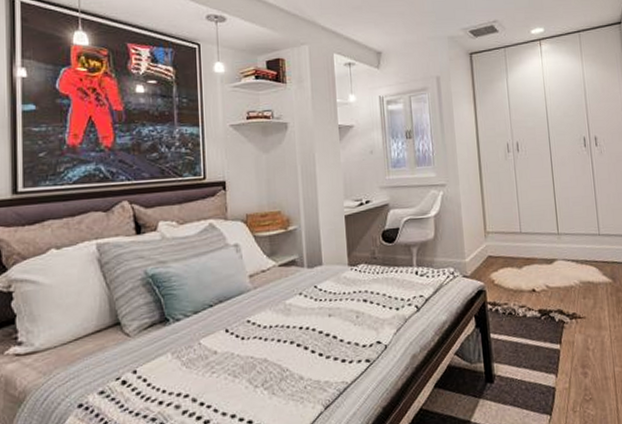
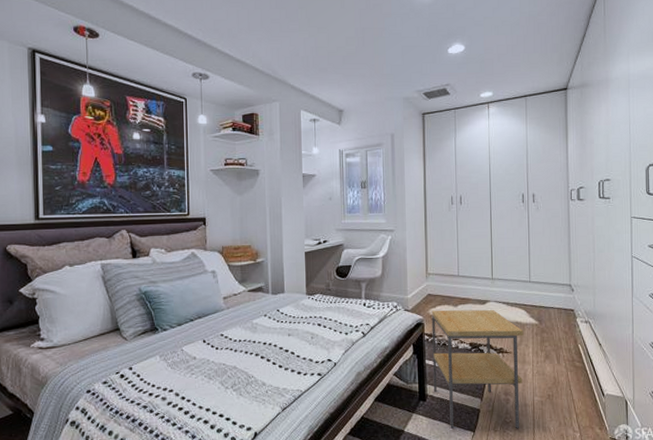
side table: none [493,269,602,413] -> present [431,309,524,429]

